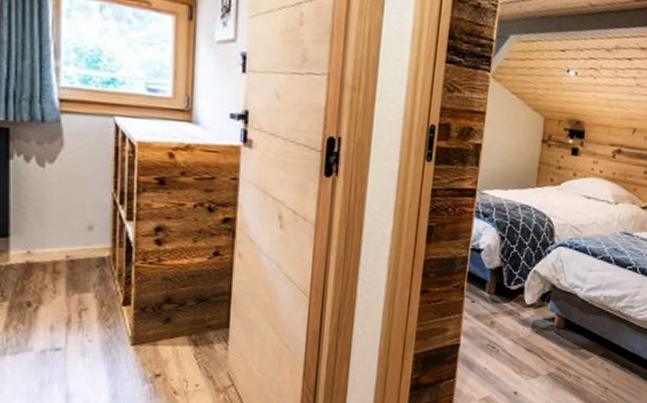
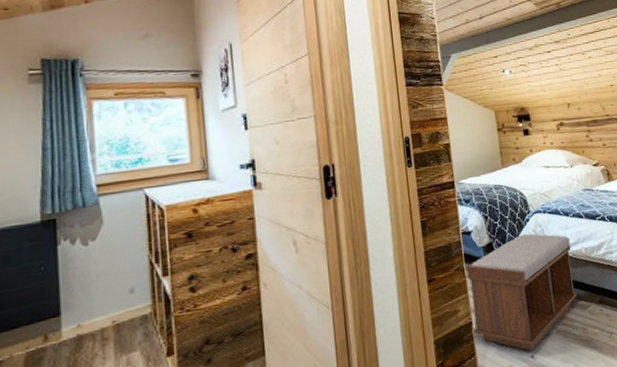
bench: none [459,265,590,387] -> present [466,234,577,352]

